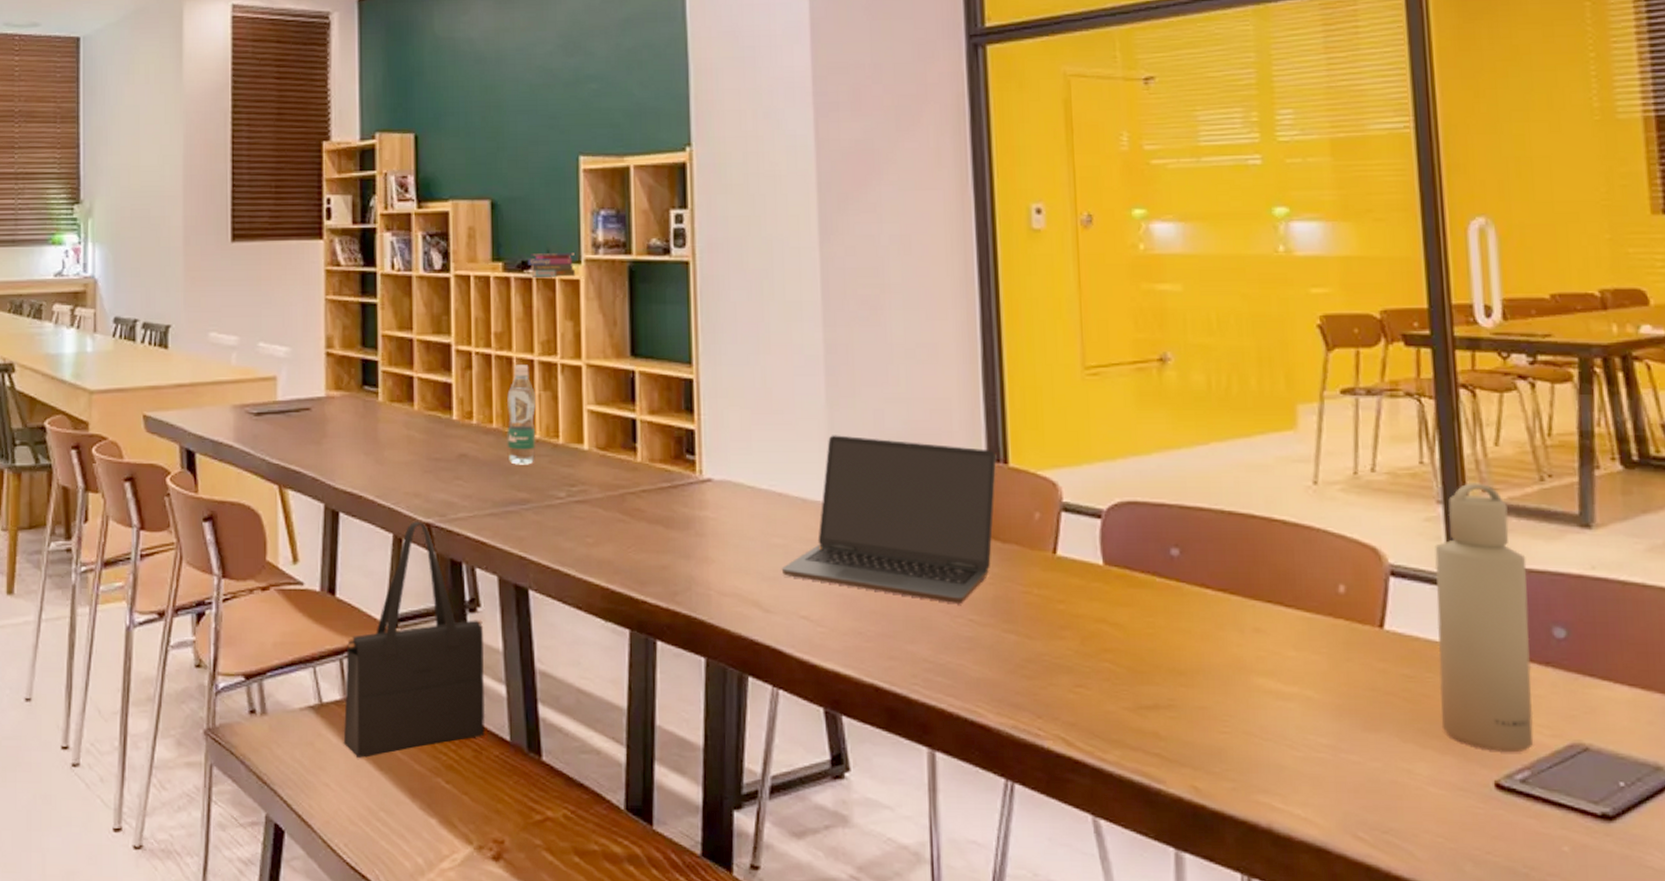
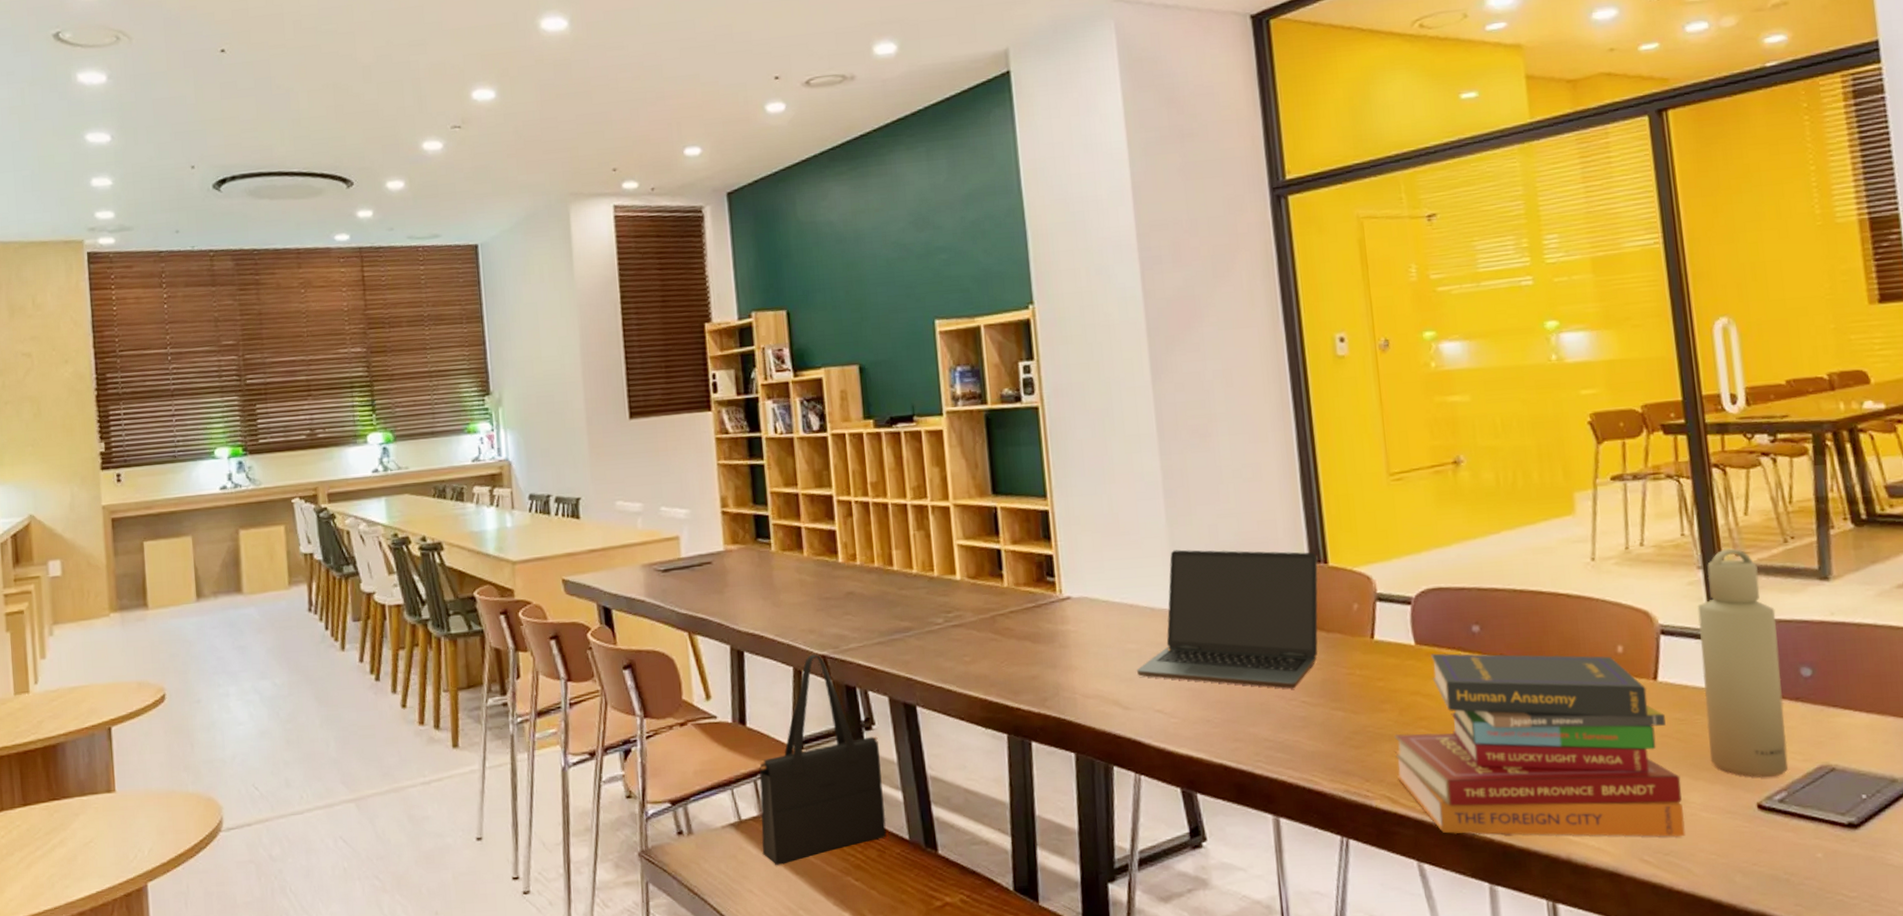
bottle: present [507,365,536,465] -> none [885,509,914,598]
books: present [527,253,575,277] -> none [894,406,938,431]
books: none [1072,577,1409,812] -> present [1394,653,1686,837]

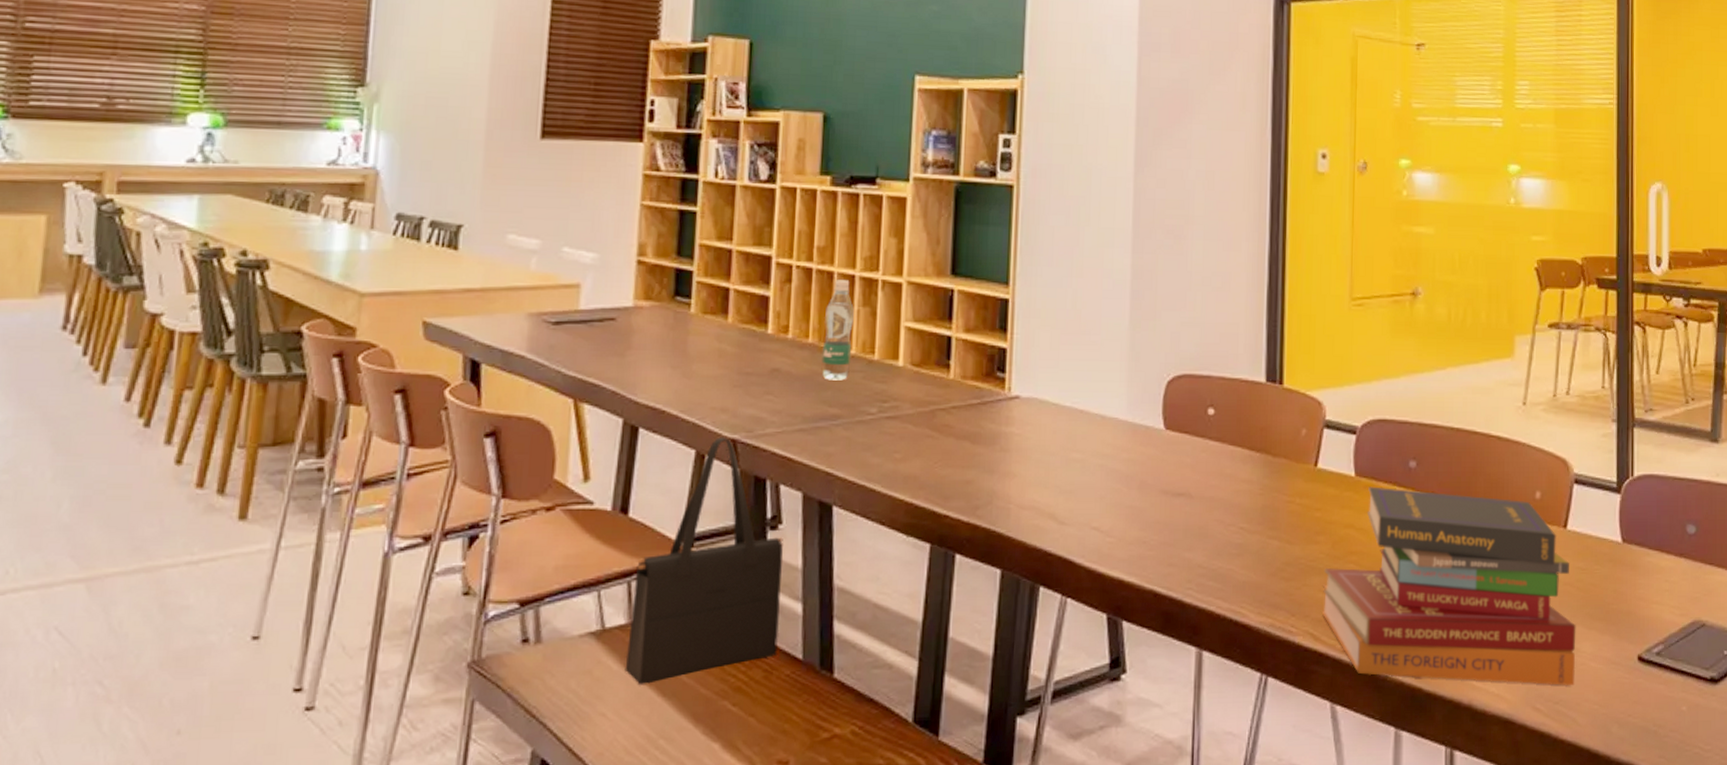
bottle: none [885,509,914,598] -> present [821,280,854,381]
laptop: present [1136,549,1318,688] -> none [1077,355,1274,513]
bottle: present [1697,548,1789,778] -> none [1603,404,1672,630]

